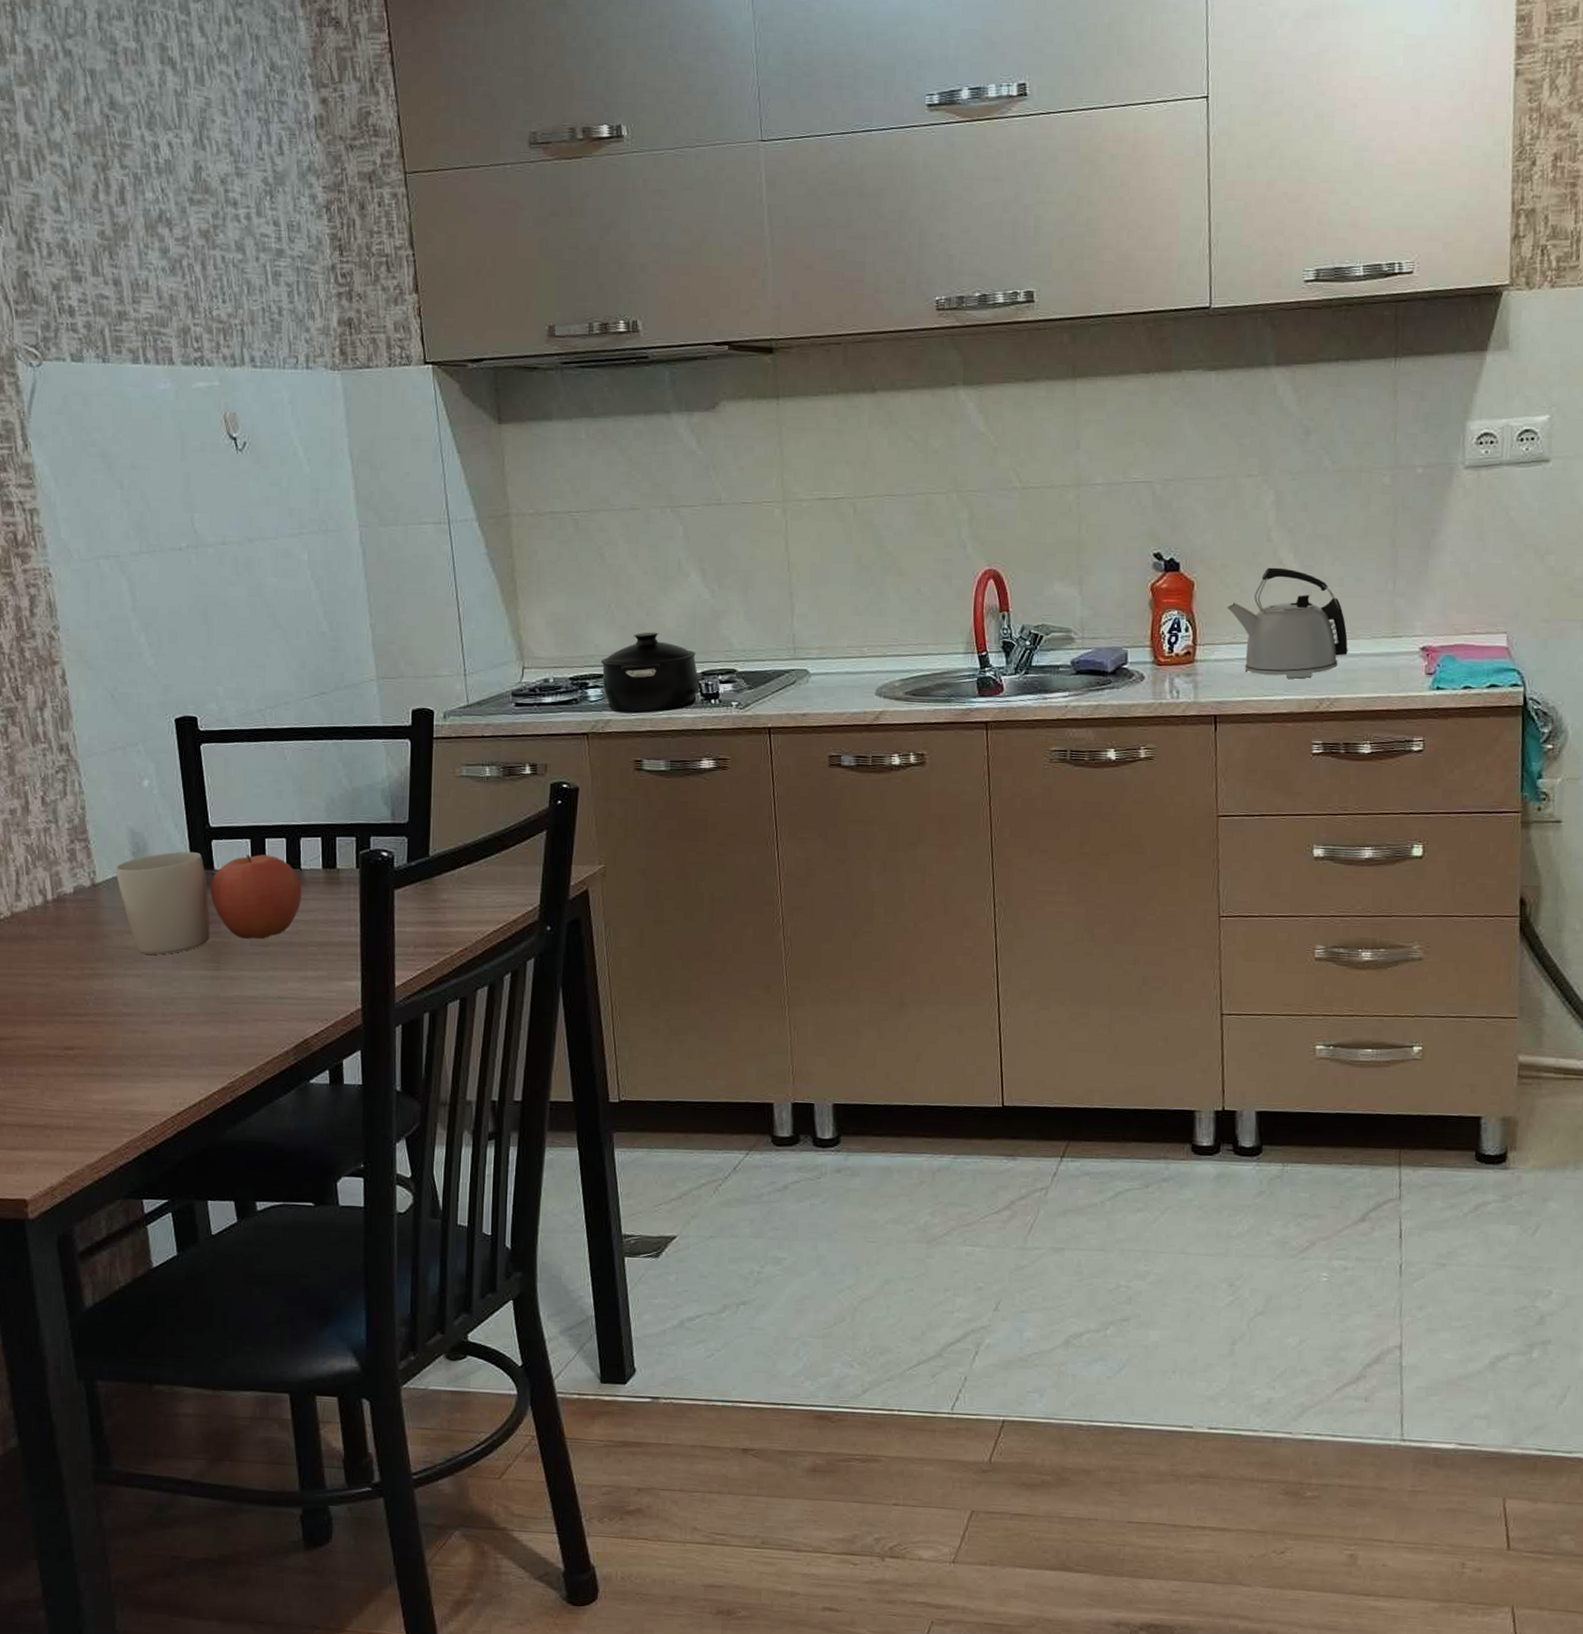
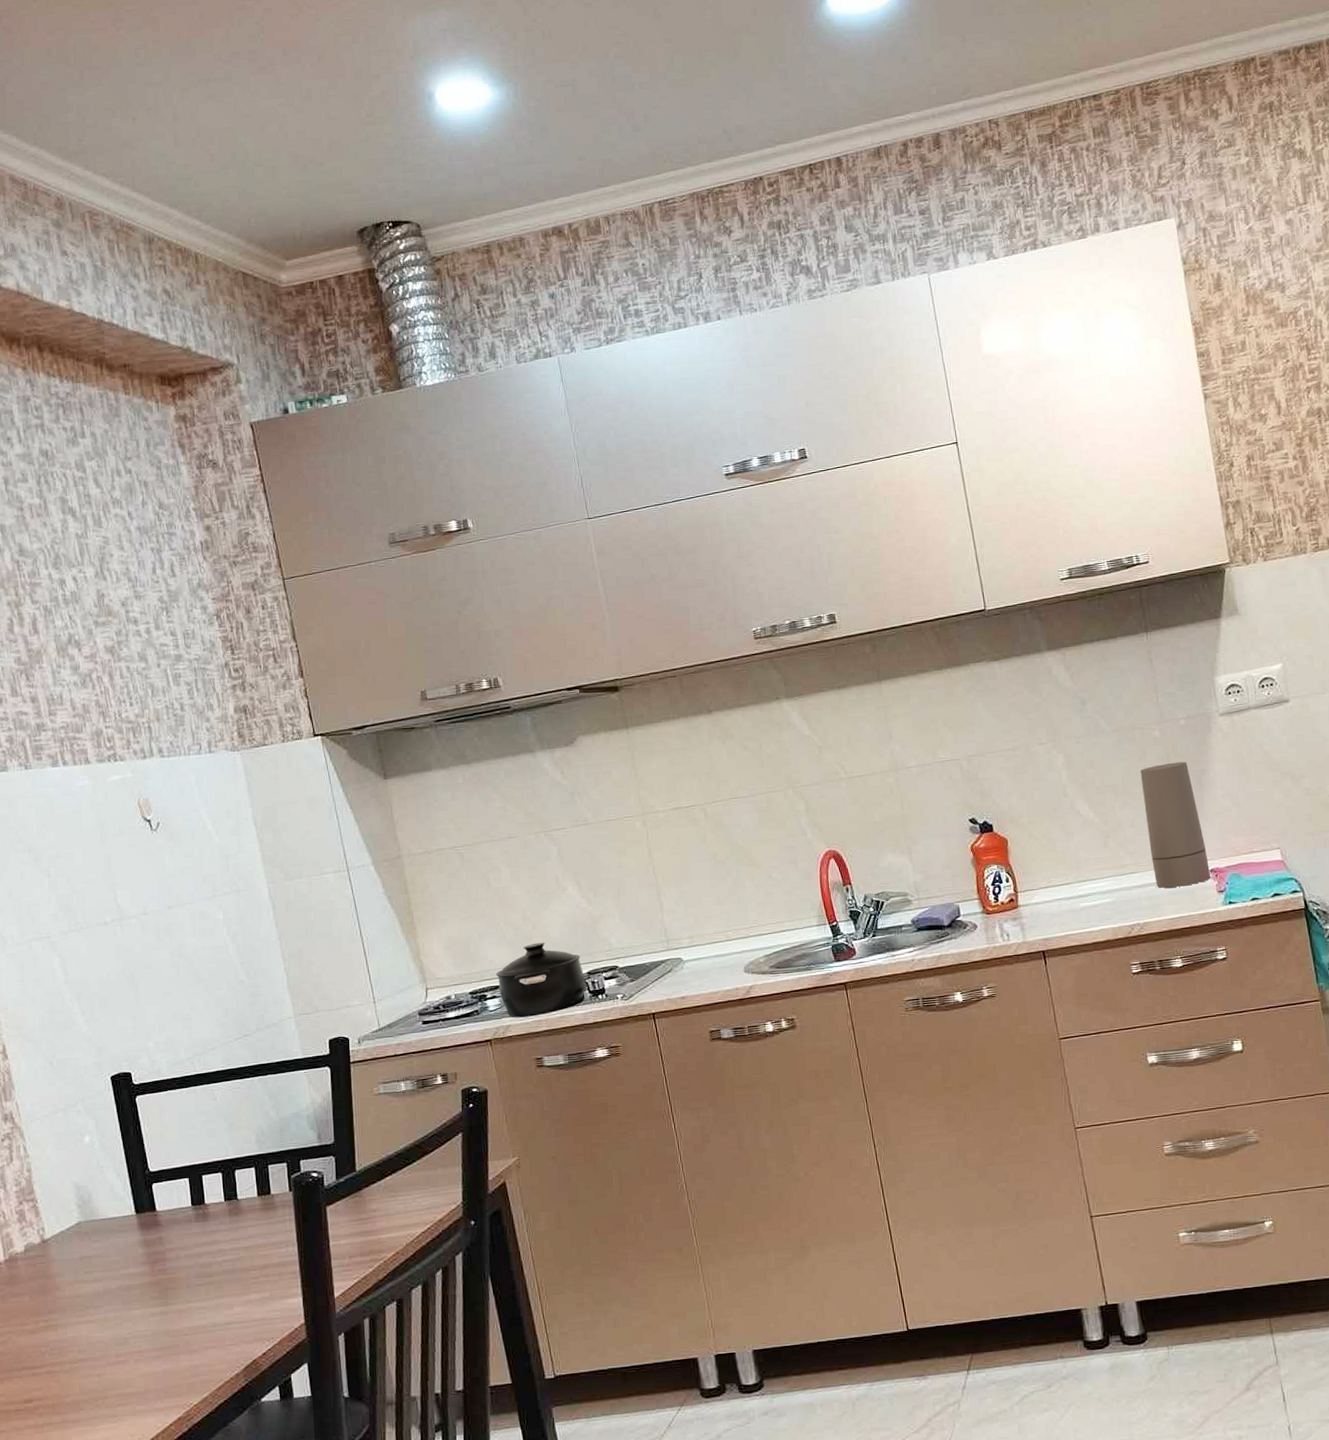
mug: present [116,851,210,955] -> none [64,1197,157,1300]
fruit: present [210,854,302,939] -> none [153,1190,241,1273]
kettle: present [1227,567,1348,679] -> none [1038,817,1148,911]
canister: none [1356,517,1422,663] -> present [1140,761,1210,888]

